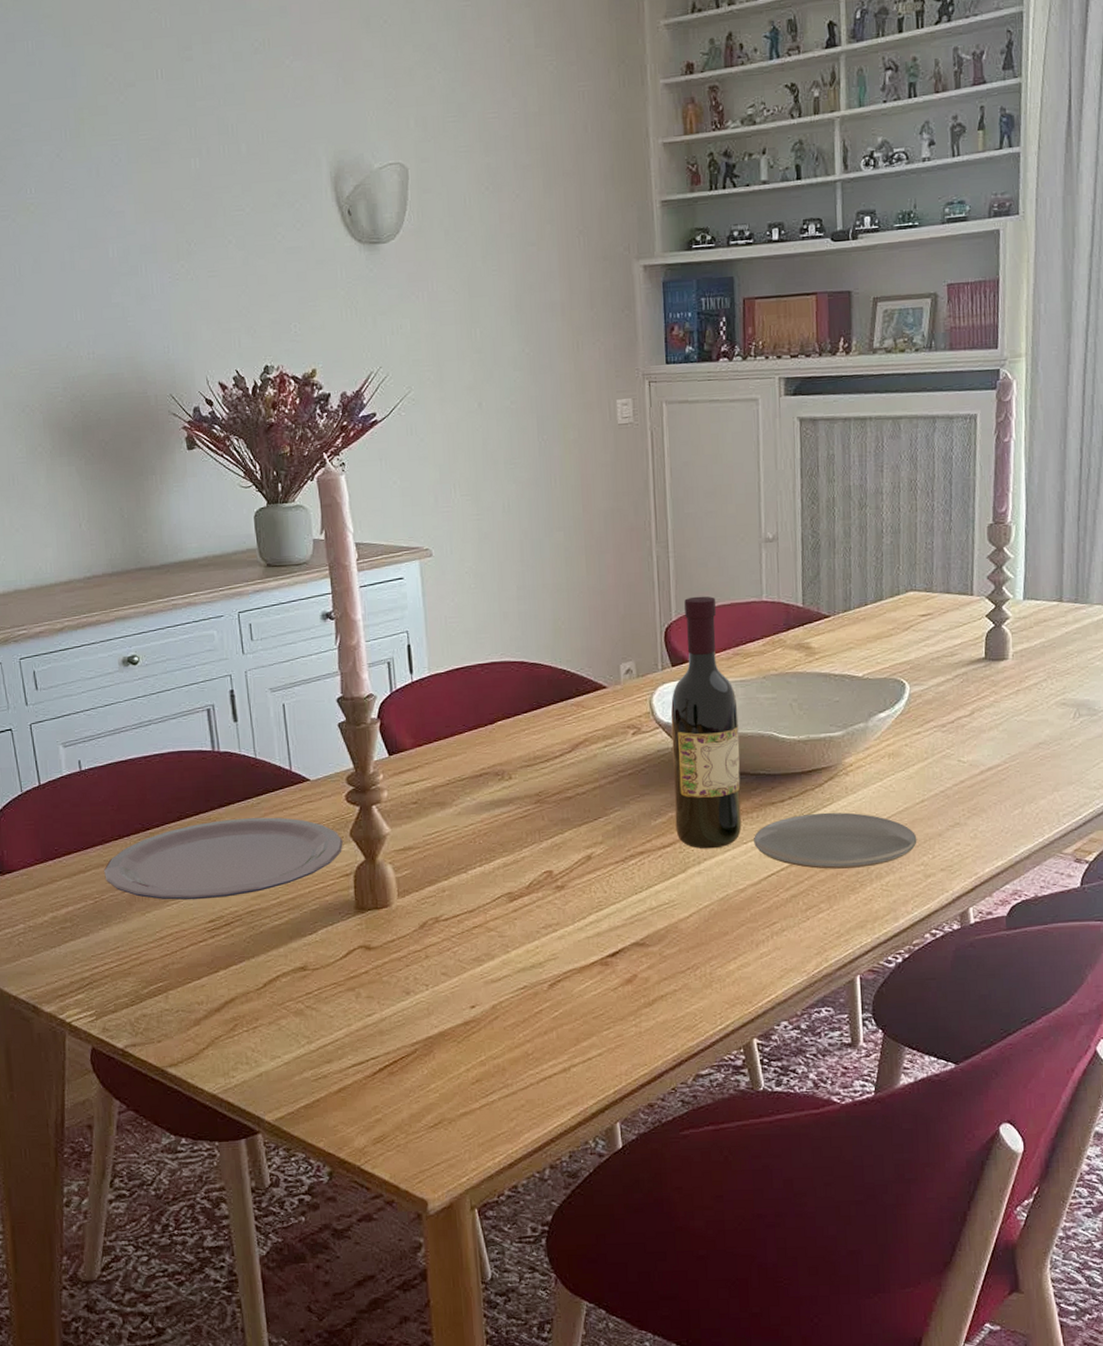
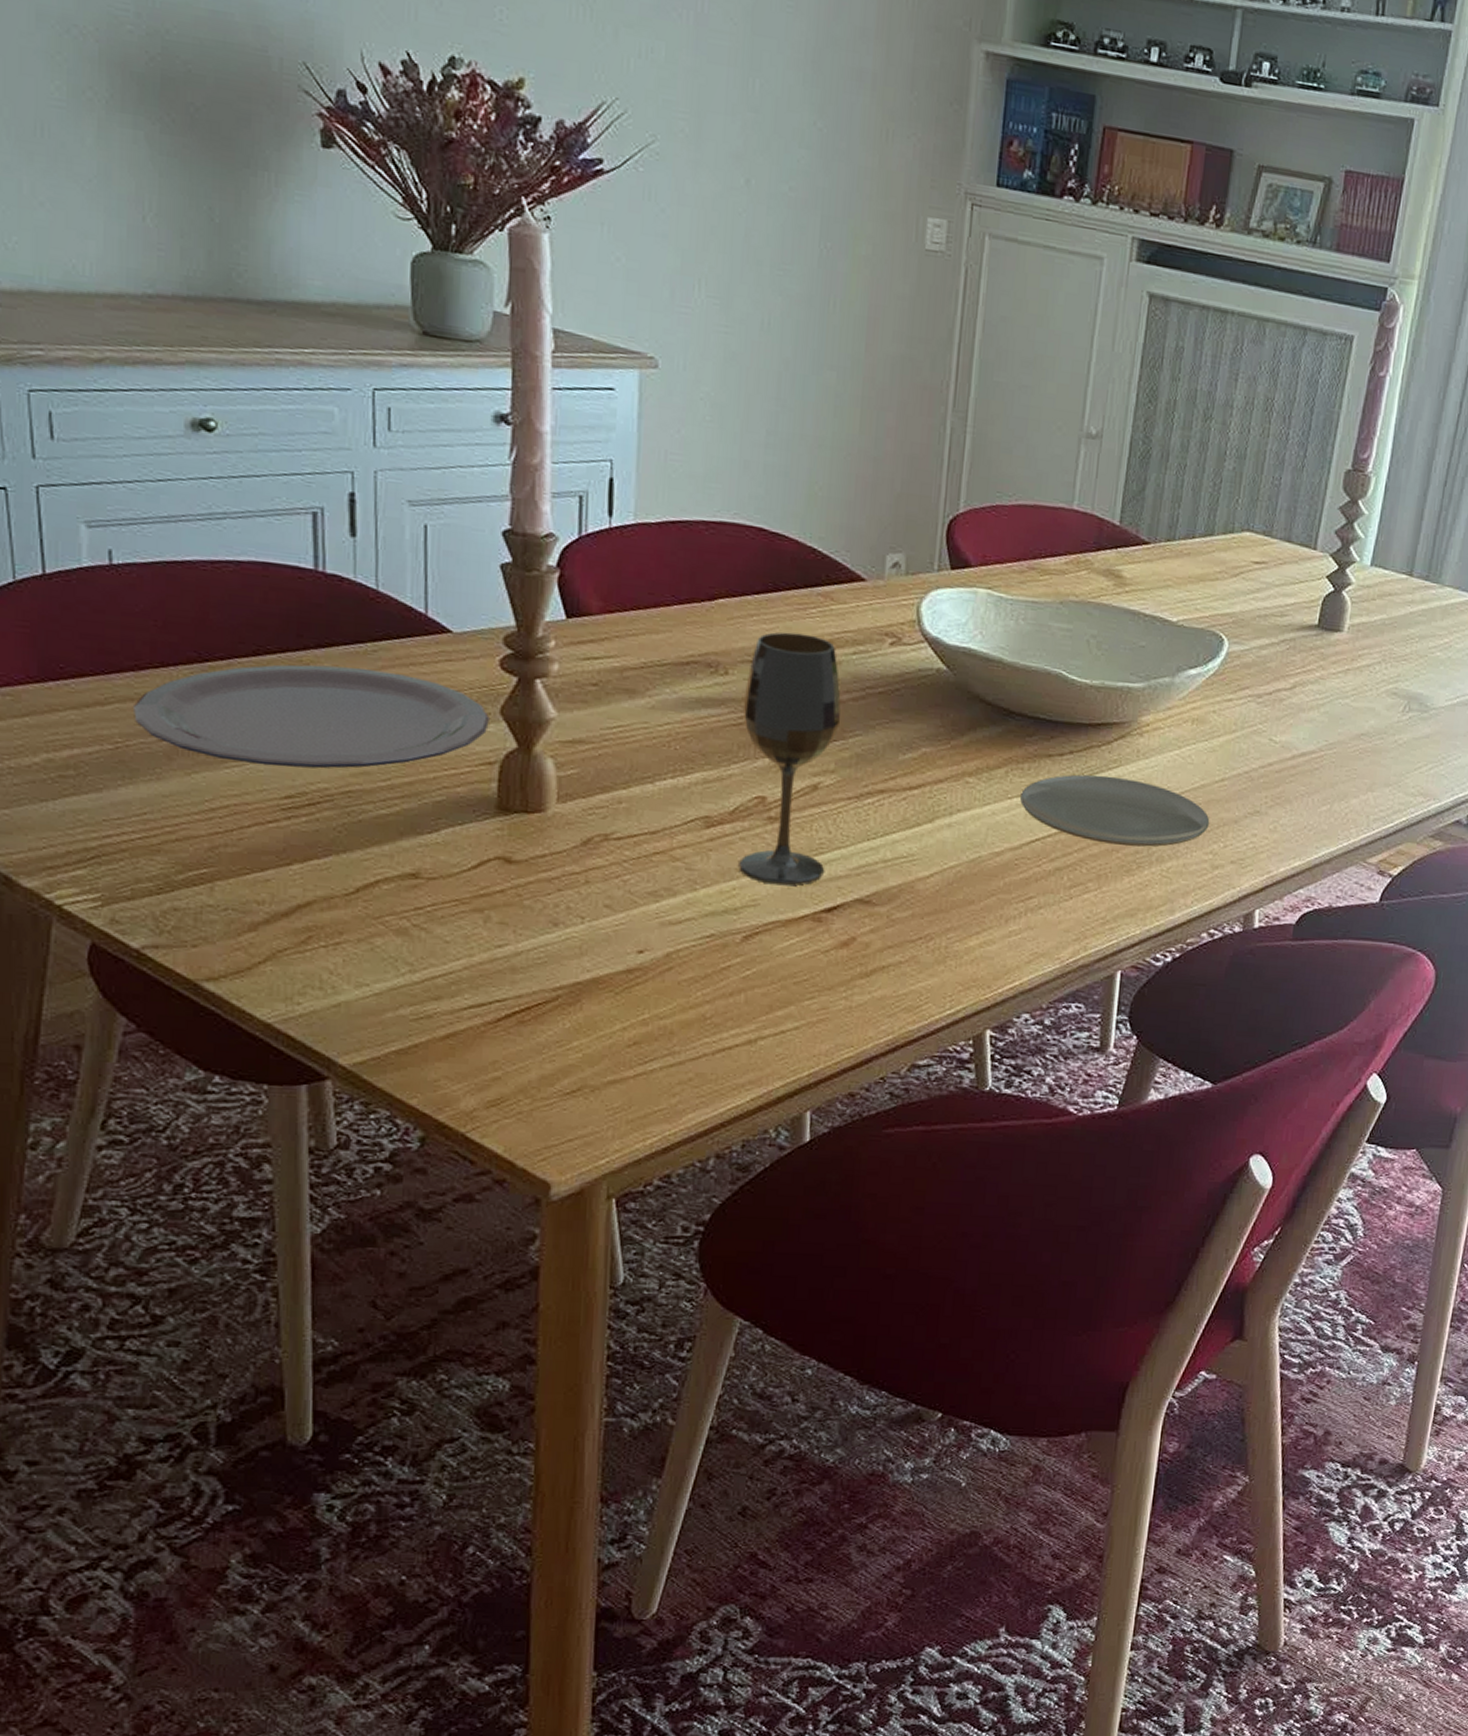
wine glass: none [526,737,606,940] -> present [739,632,841,886]
wine bottle: present [670,596,742,849] -> none [928,487,1025,800]

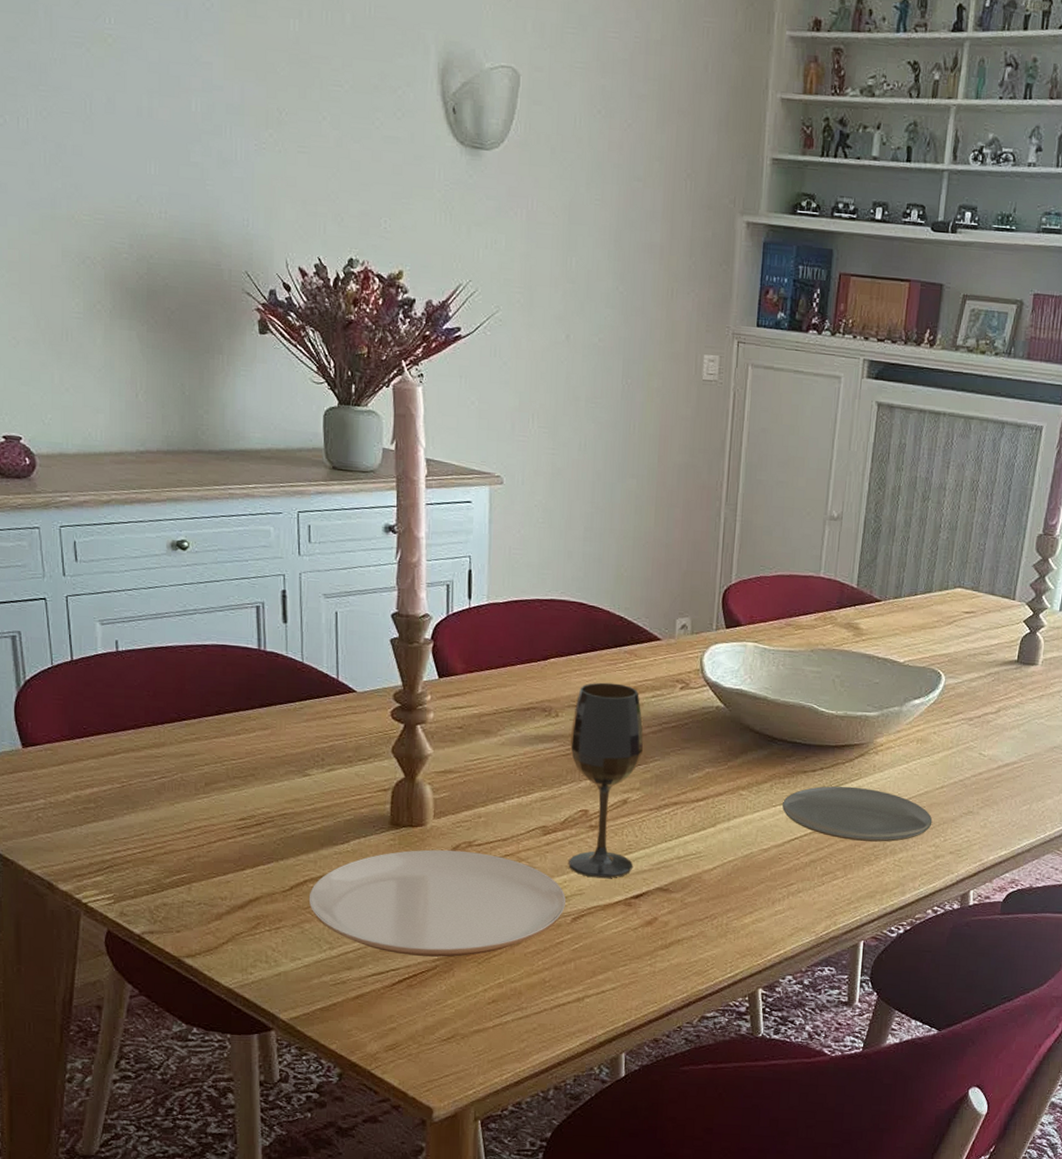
plate: present [134,664,489,769] -> none [134,720,384,798]
plate: none [381,843,734,985] -> present [308,849,566,957]

